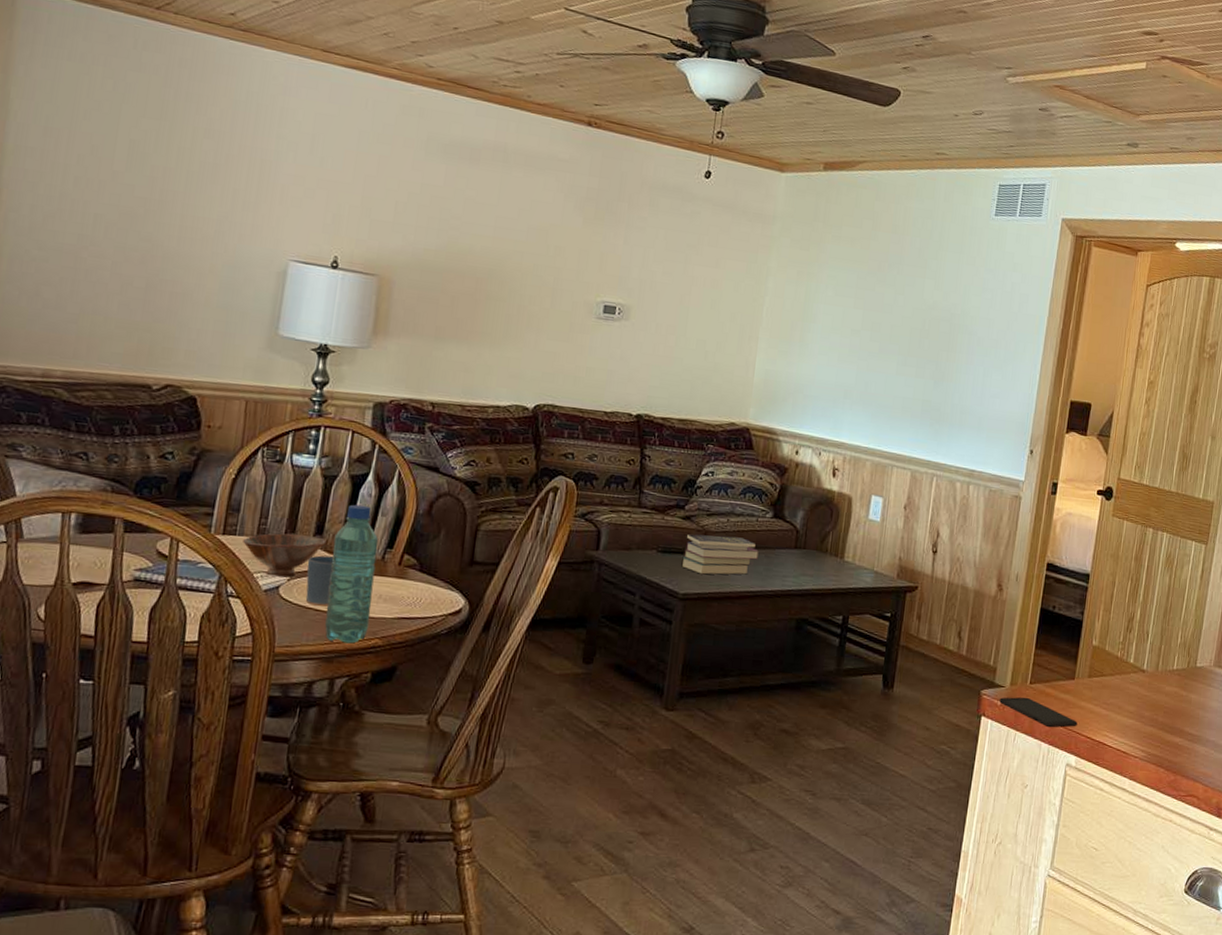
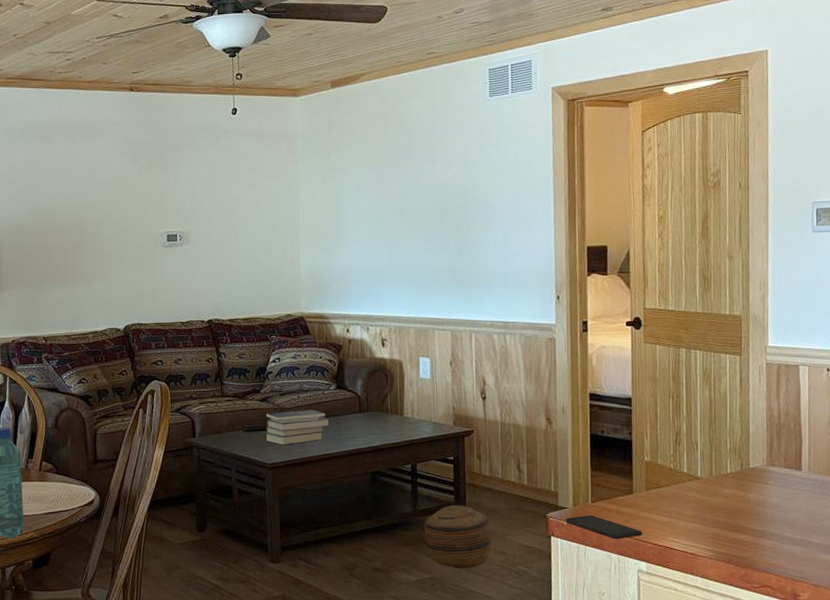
basket: none [844,668,919,742] -> present [423,505,492,568]

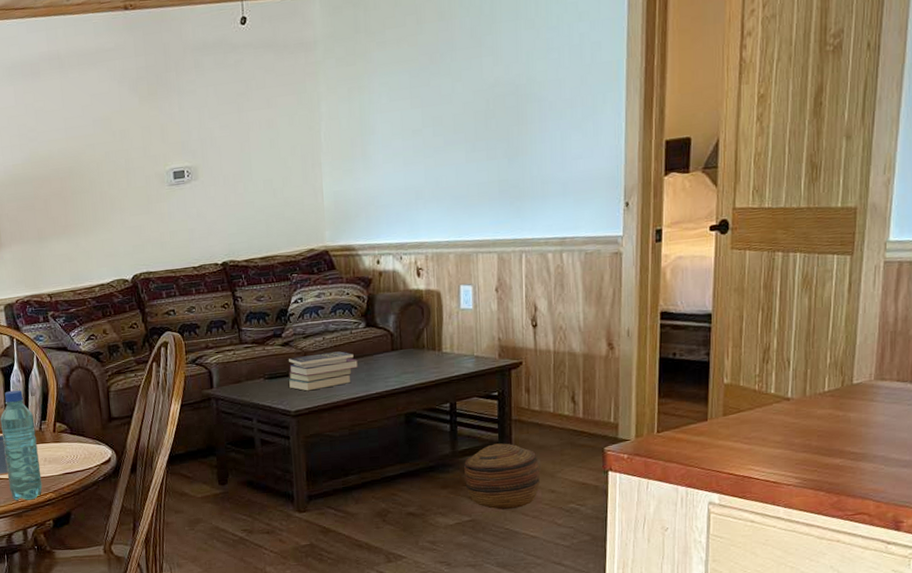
mobile phone: present [565,515,643,540] -> none [626,446,716,471]

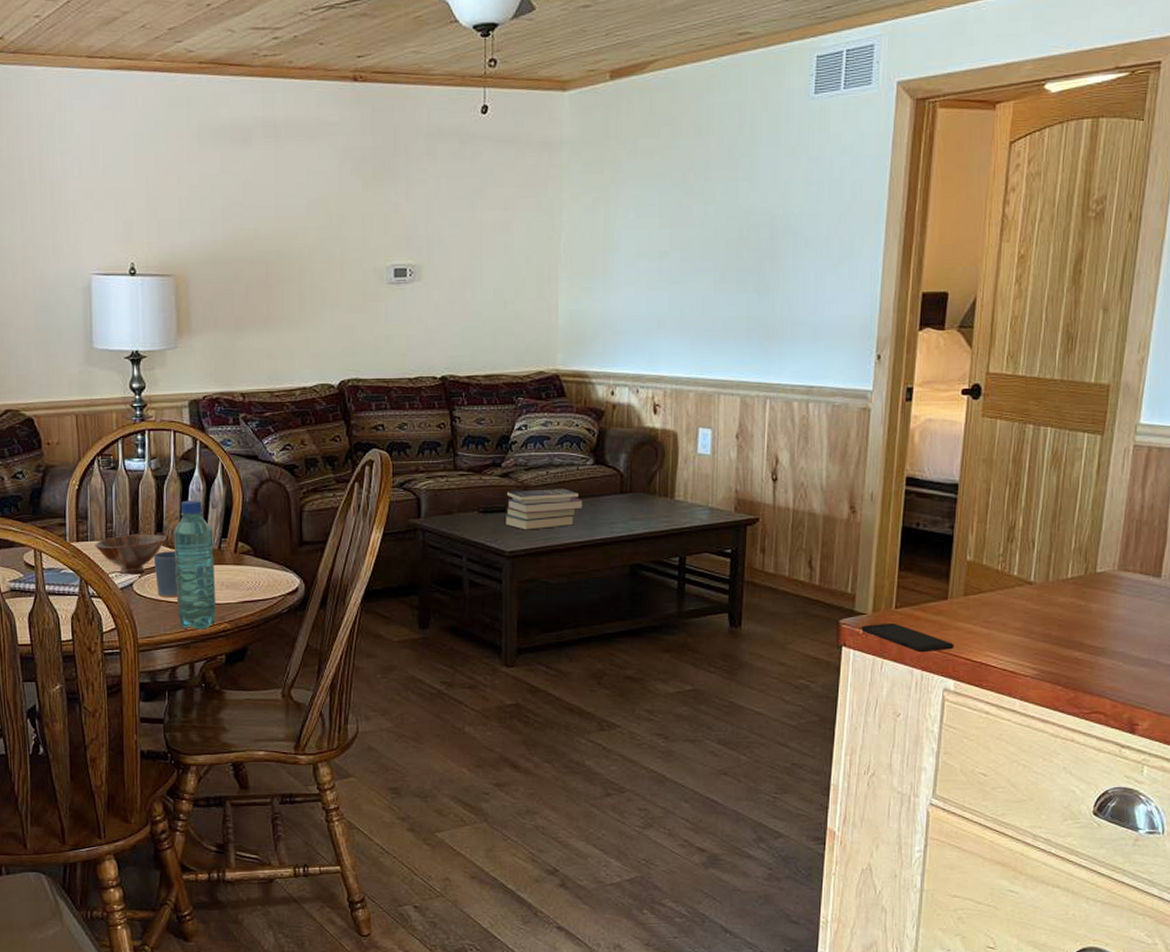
basket: present [463,443,540,509] -> none [689,606,770,680]
mobile phone: none [626,446,716,471] -> present [861,622,954,653]

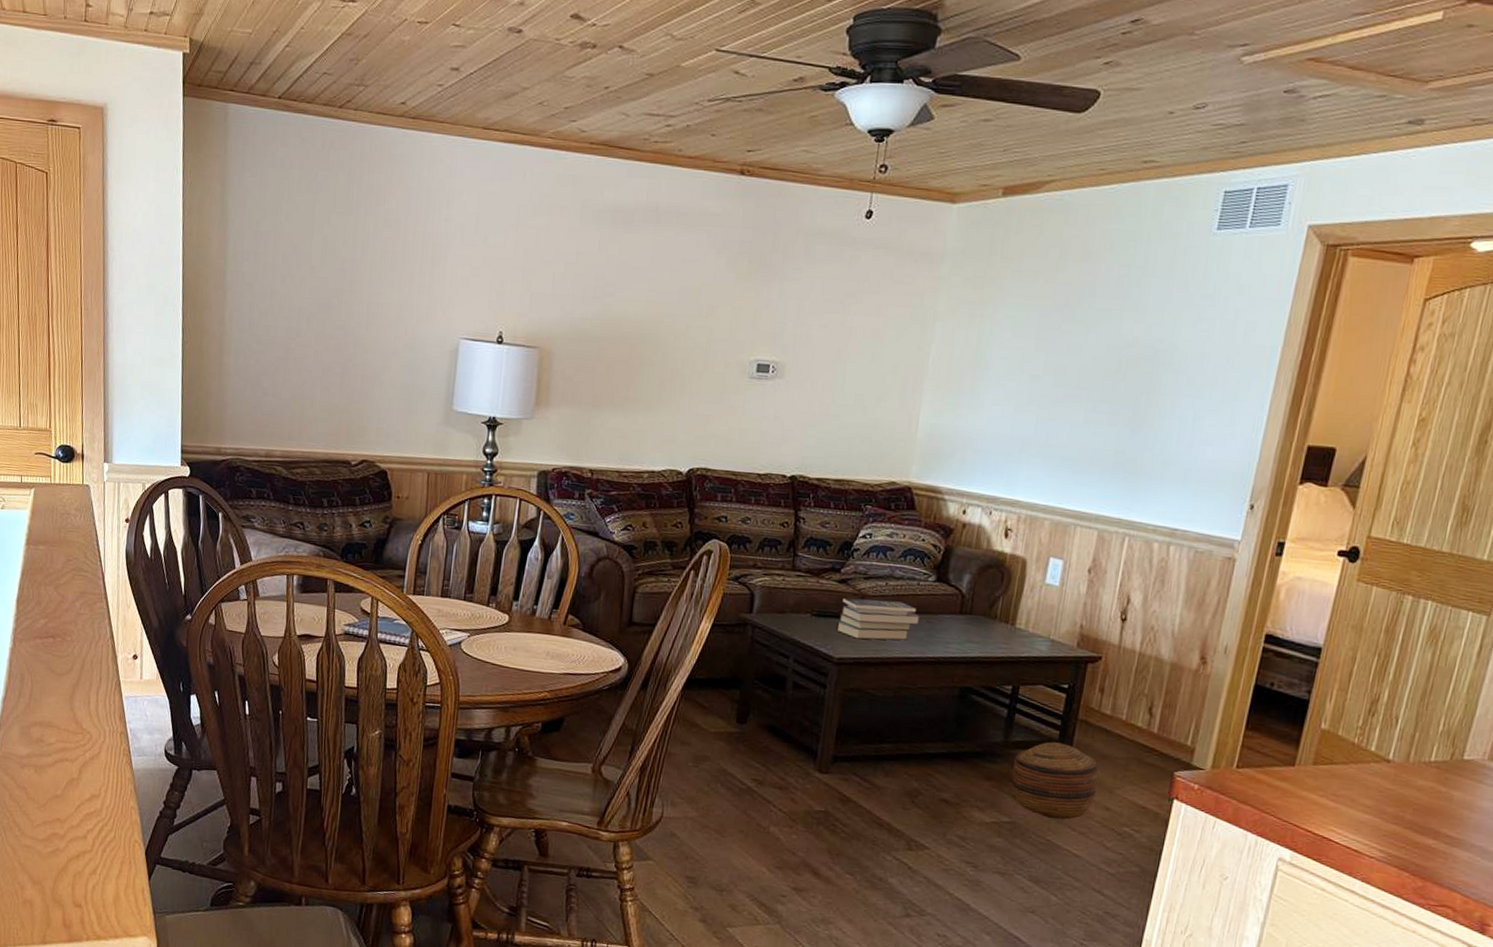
bowl: present [95,534,167,575] -> none [430,594,500,635]
mug: present [153,551,178,598] -> none [484,614,507,661]
water bottle: present [173,500,217,630] -> none [501,567,546,696]
basket: none [689,606,770,680] -> present [1011,742,1099,820]
mobile phone: present [861,622,954,653] -> none [1196,781,1296,819]

